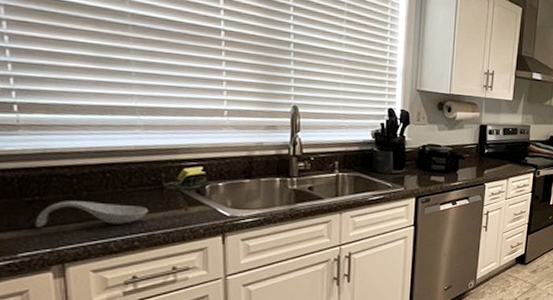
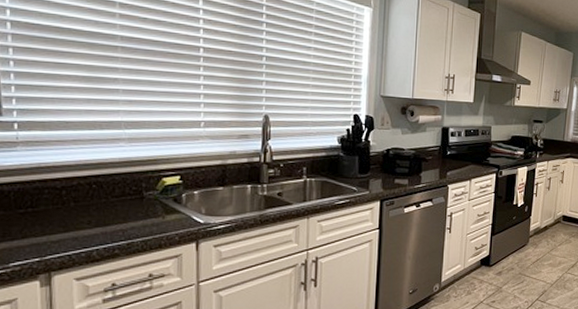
spoon rest: present [35,201,148,227] -> none [26,212,128,237]

